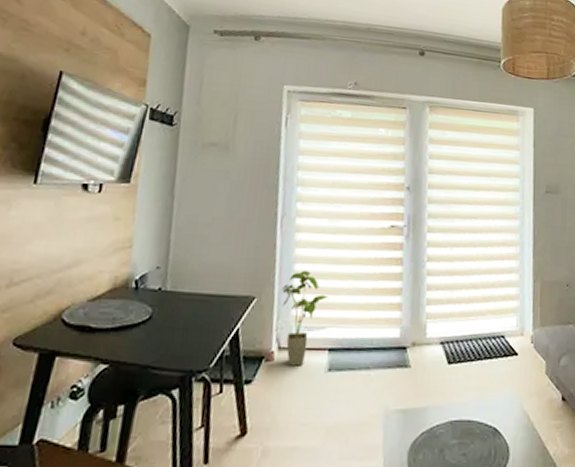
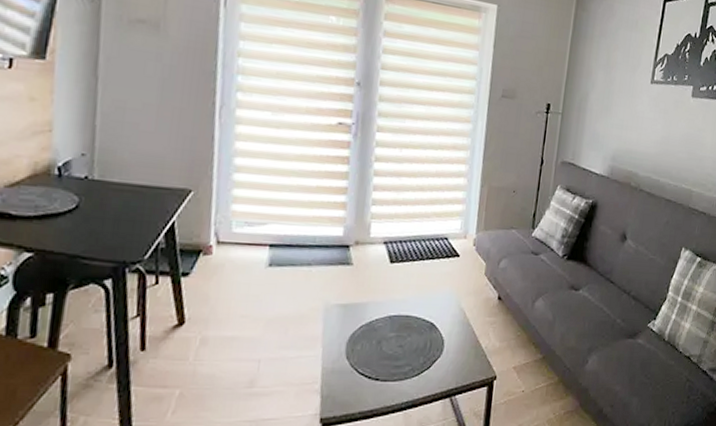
house plant: present [280,271,330,366] -> none [219,165,272,261]

